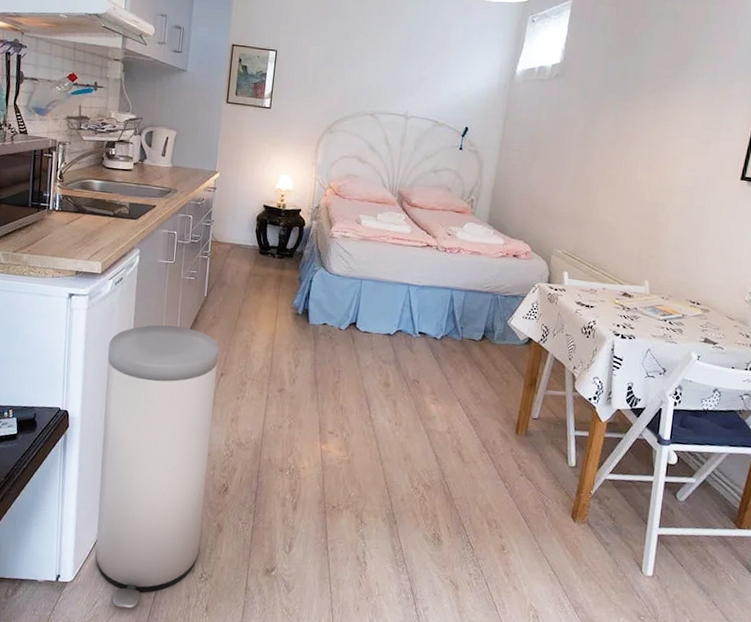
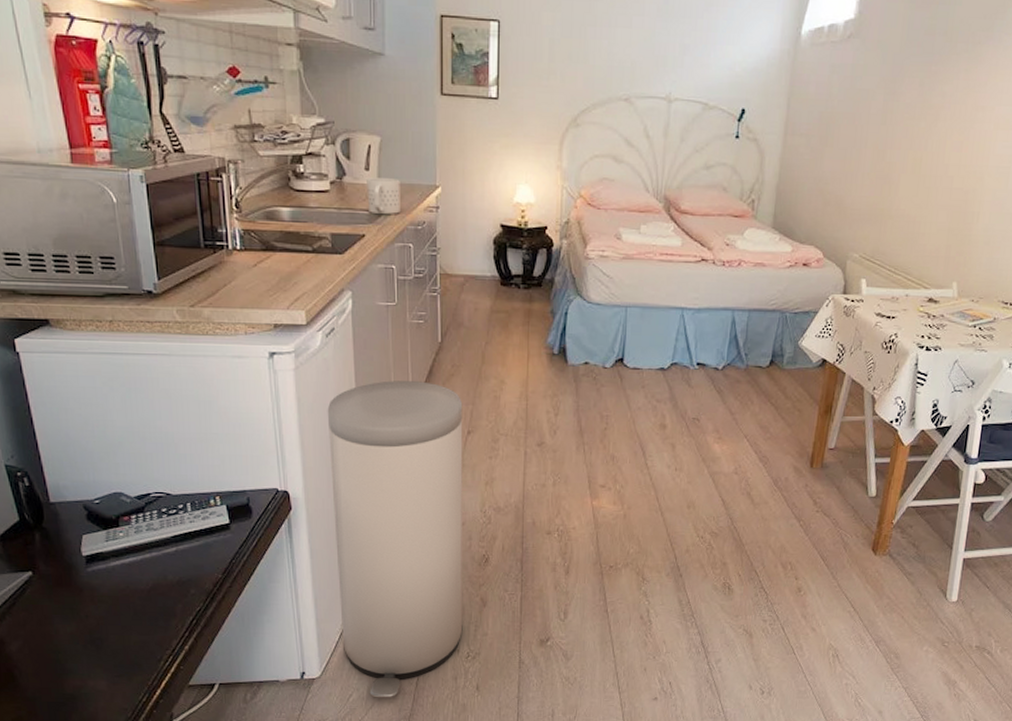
mug: none [160,162,188,192] -> present [366,178,400,215]

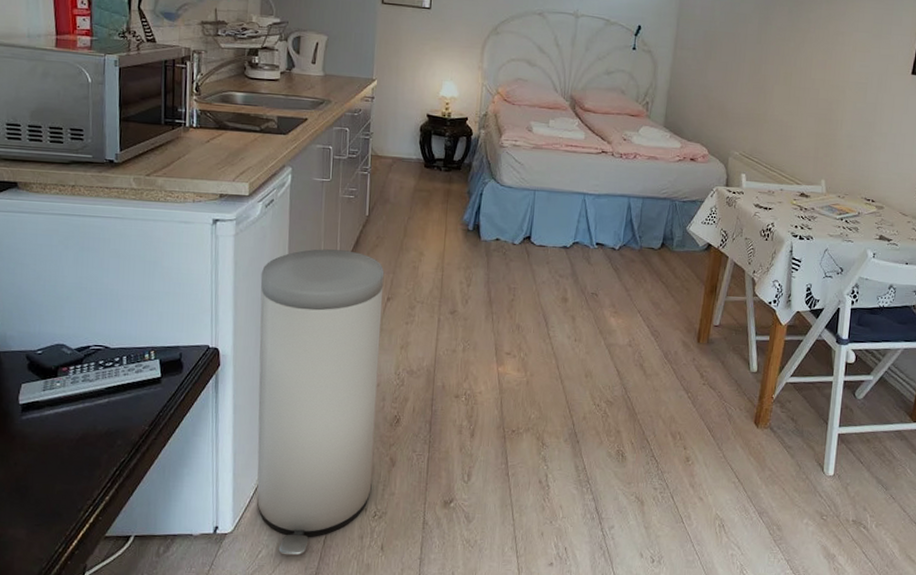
mug: present [366,178,400,215] -> none [311,70,342,103]

